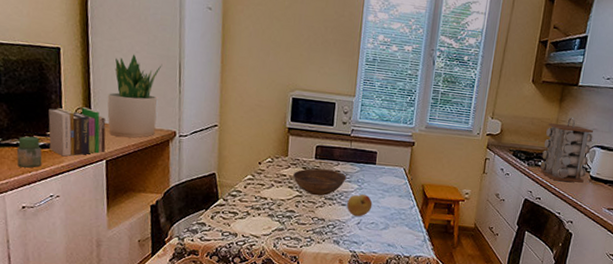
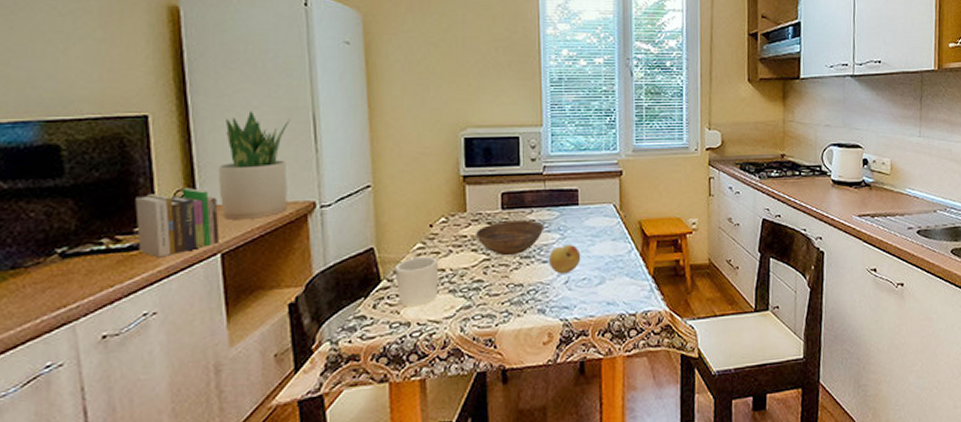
jar: present [16,136,42,168] -> none [90,237,129,282]
mug: none [229,185,263,224] -> present [395,256,439,308]
spice rack: present [540,116,594,183] -> none [773,114,827,192]

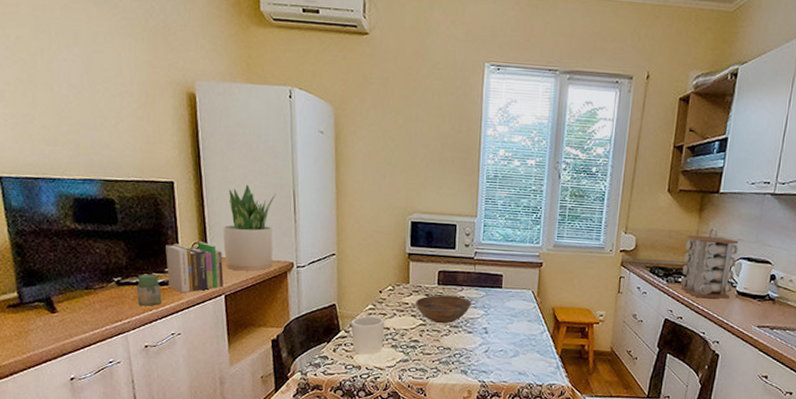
jar: none [90,237,129,282] -> present [136,274,162,306]
fruit: present [549,244,581,274] -> none [473,320,500,345]
spice rack: none [773,114,827,192] -> present [680,227,739,299]

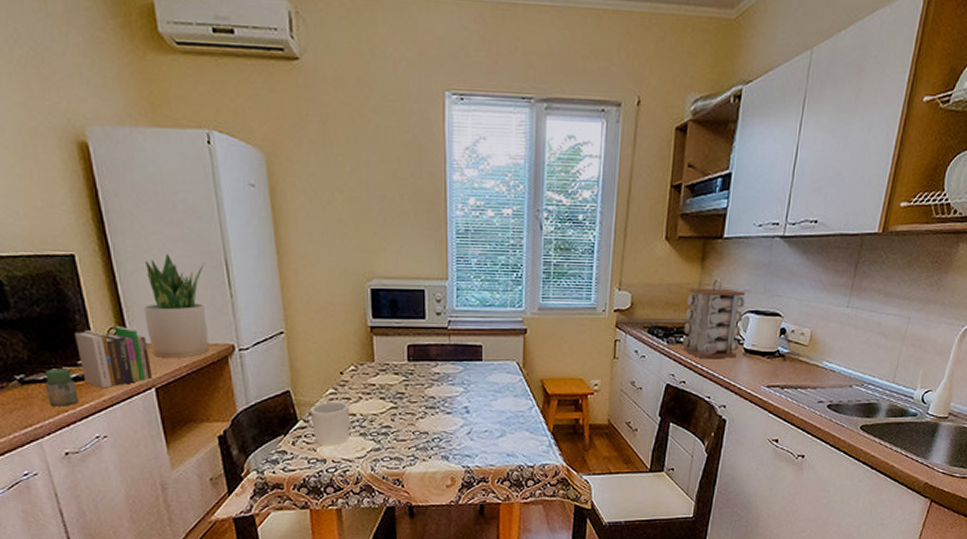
bowl: present [416,294,472,324] -> none [384,372,449,406]

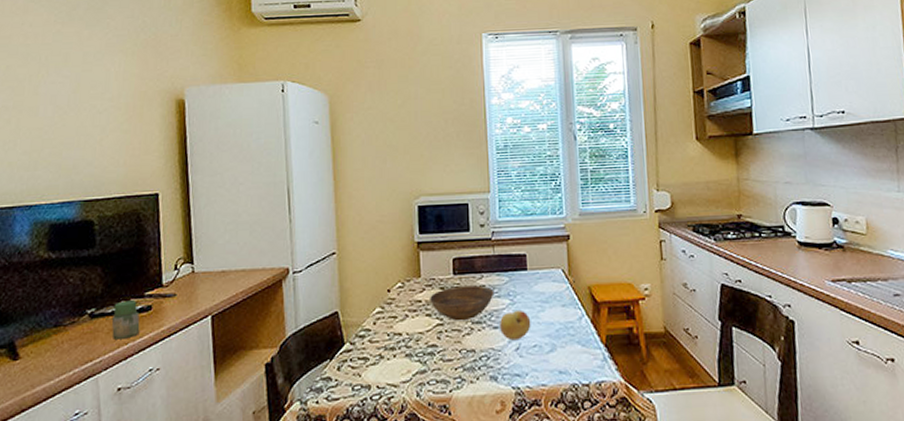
books: present [75,326,152,389] -> none [146,256,211,319]
planter: present [143,253,209,358] -> none [210,186,269,285]
mug: present [310,401,351,446] -> none [356,320,397,371]
bowl: none [384,372,449,406] -> present [430,285,495,321]
fruit: none [453,397,483,425] -> present [500,309,531,341]
spice rack: present [682,278,746,359] -> none [728,172,791,255]

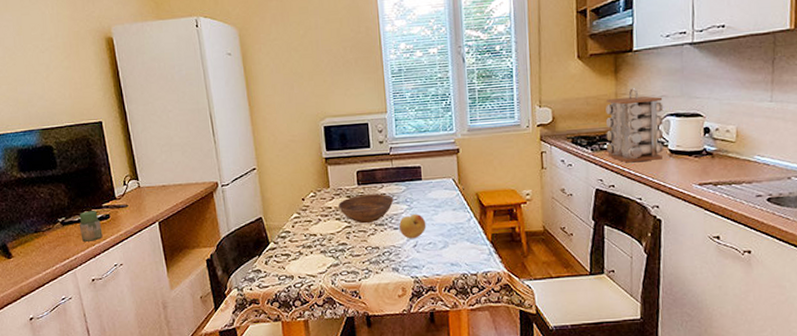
spice rack: none [728,172,791,255] -> present [605,87,664,163]

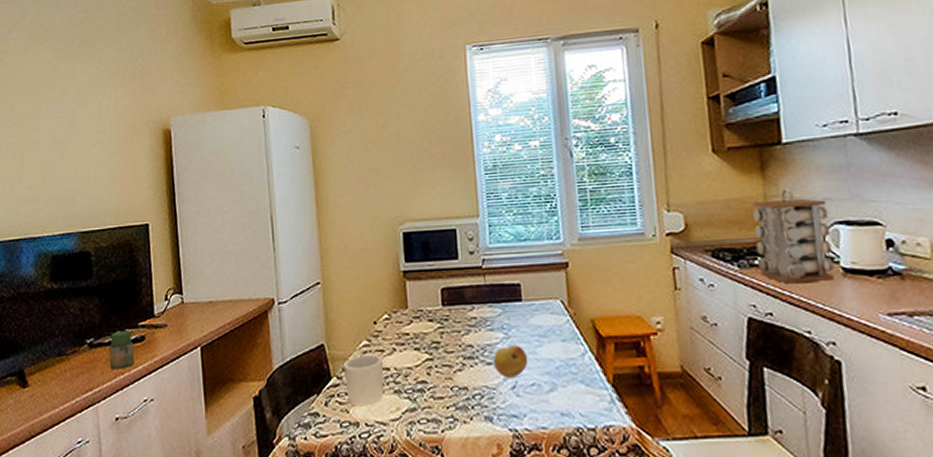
mug: none [278,223,313,264] -> present [343,353,385,407]
bowl: present [338,193,394,224] -> none [418,317,487,356]

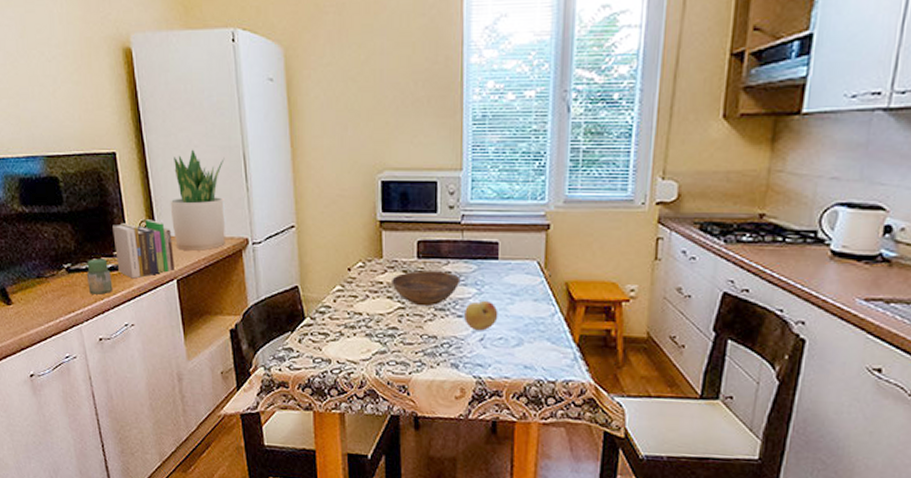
books: none [139,287,200,350] -> present [112,219,175,279]
planter: none [198,215,253,316] -> present [170,149,225,251]
mug: present [343,353,385,407] -> none [317,298,357,346]
bowl: none [418,317,487,356] -> present [392,270,461,307]
spice rack: present [753,187,834,284] -> none [745,162,833,264]

